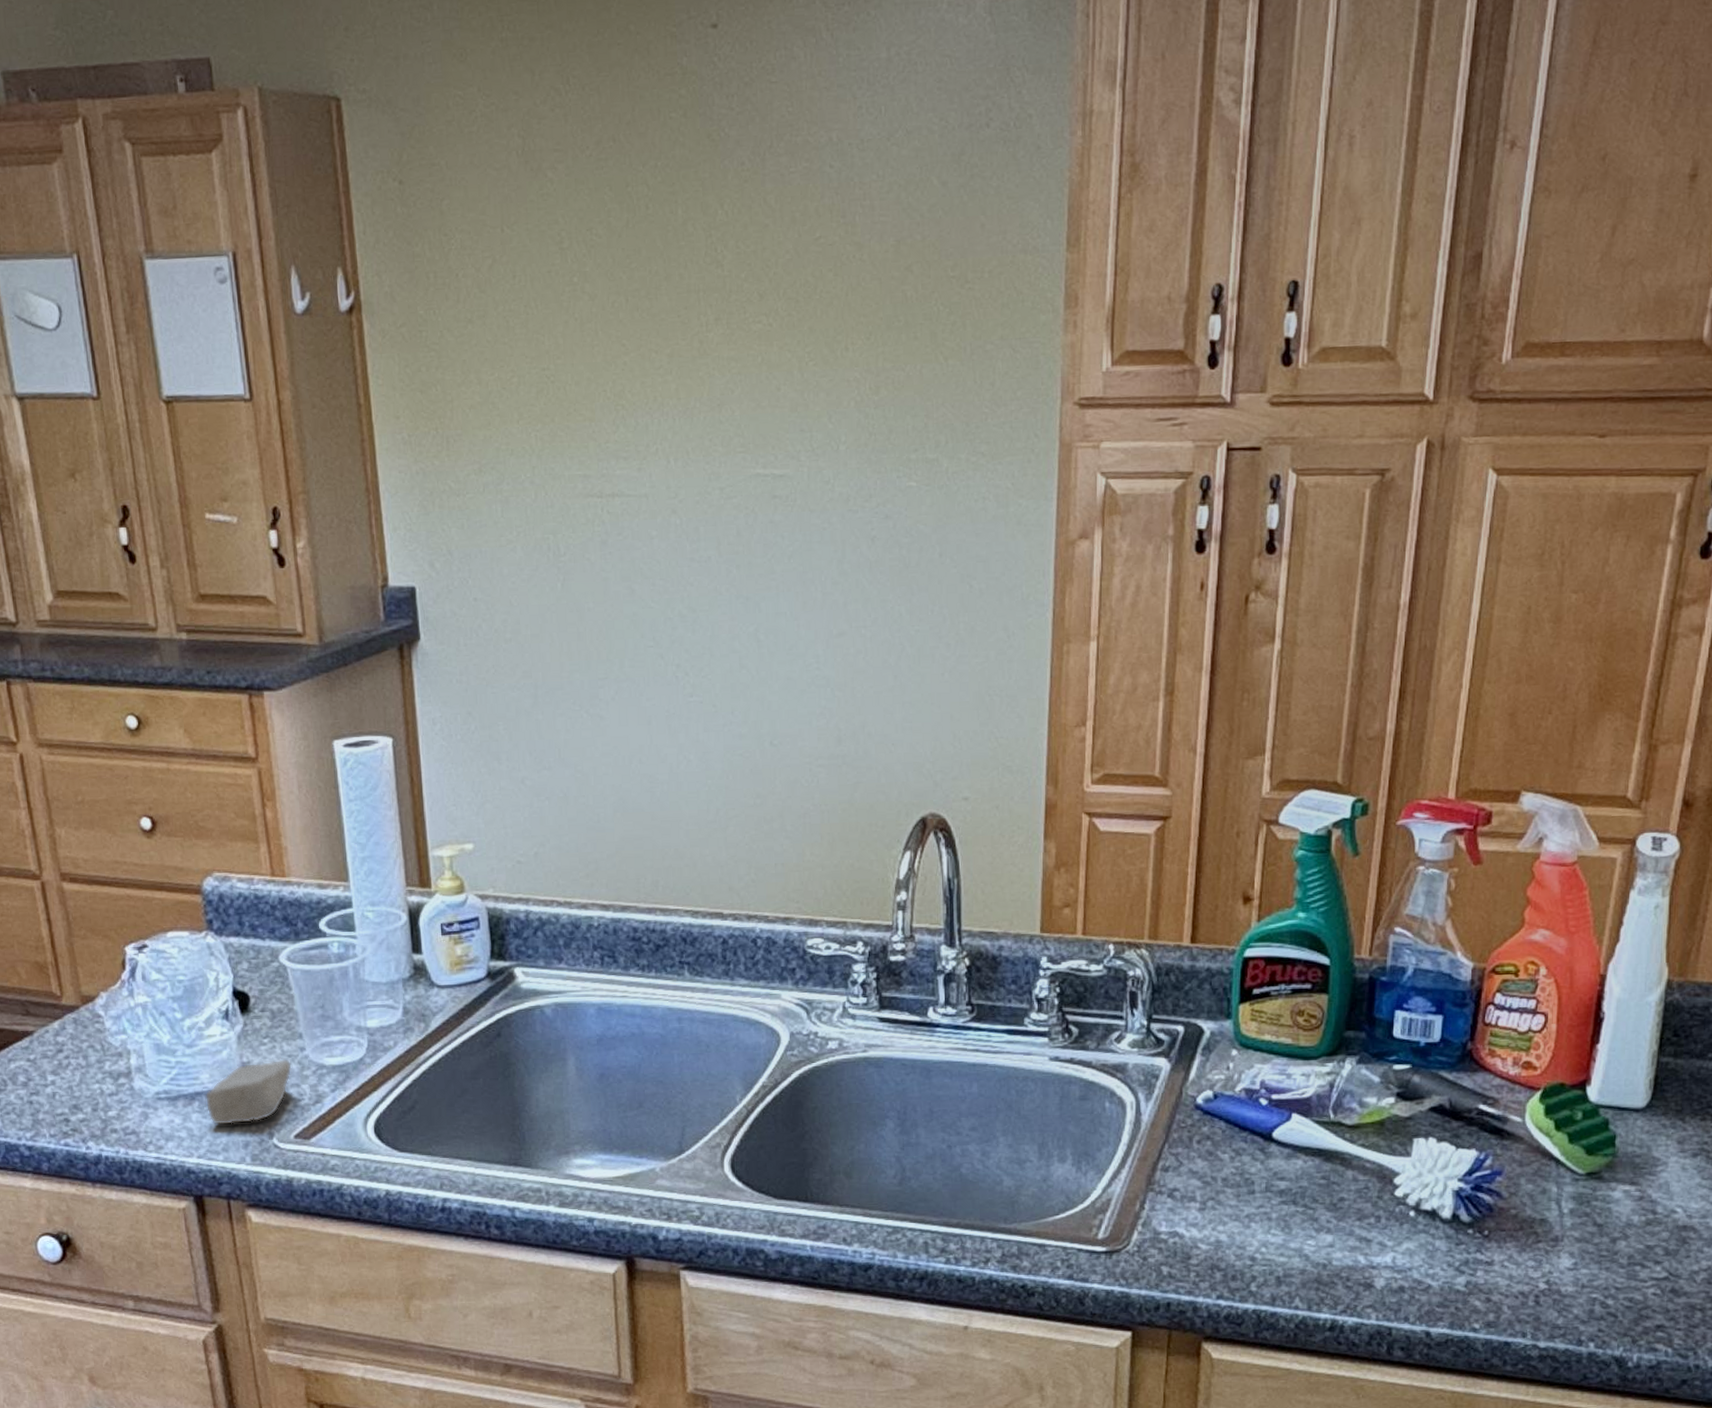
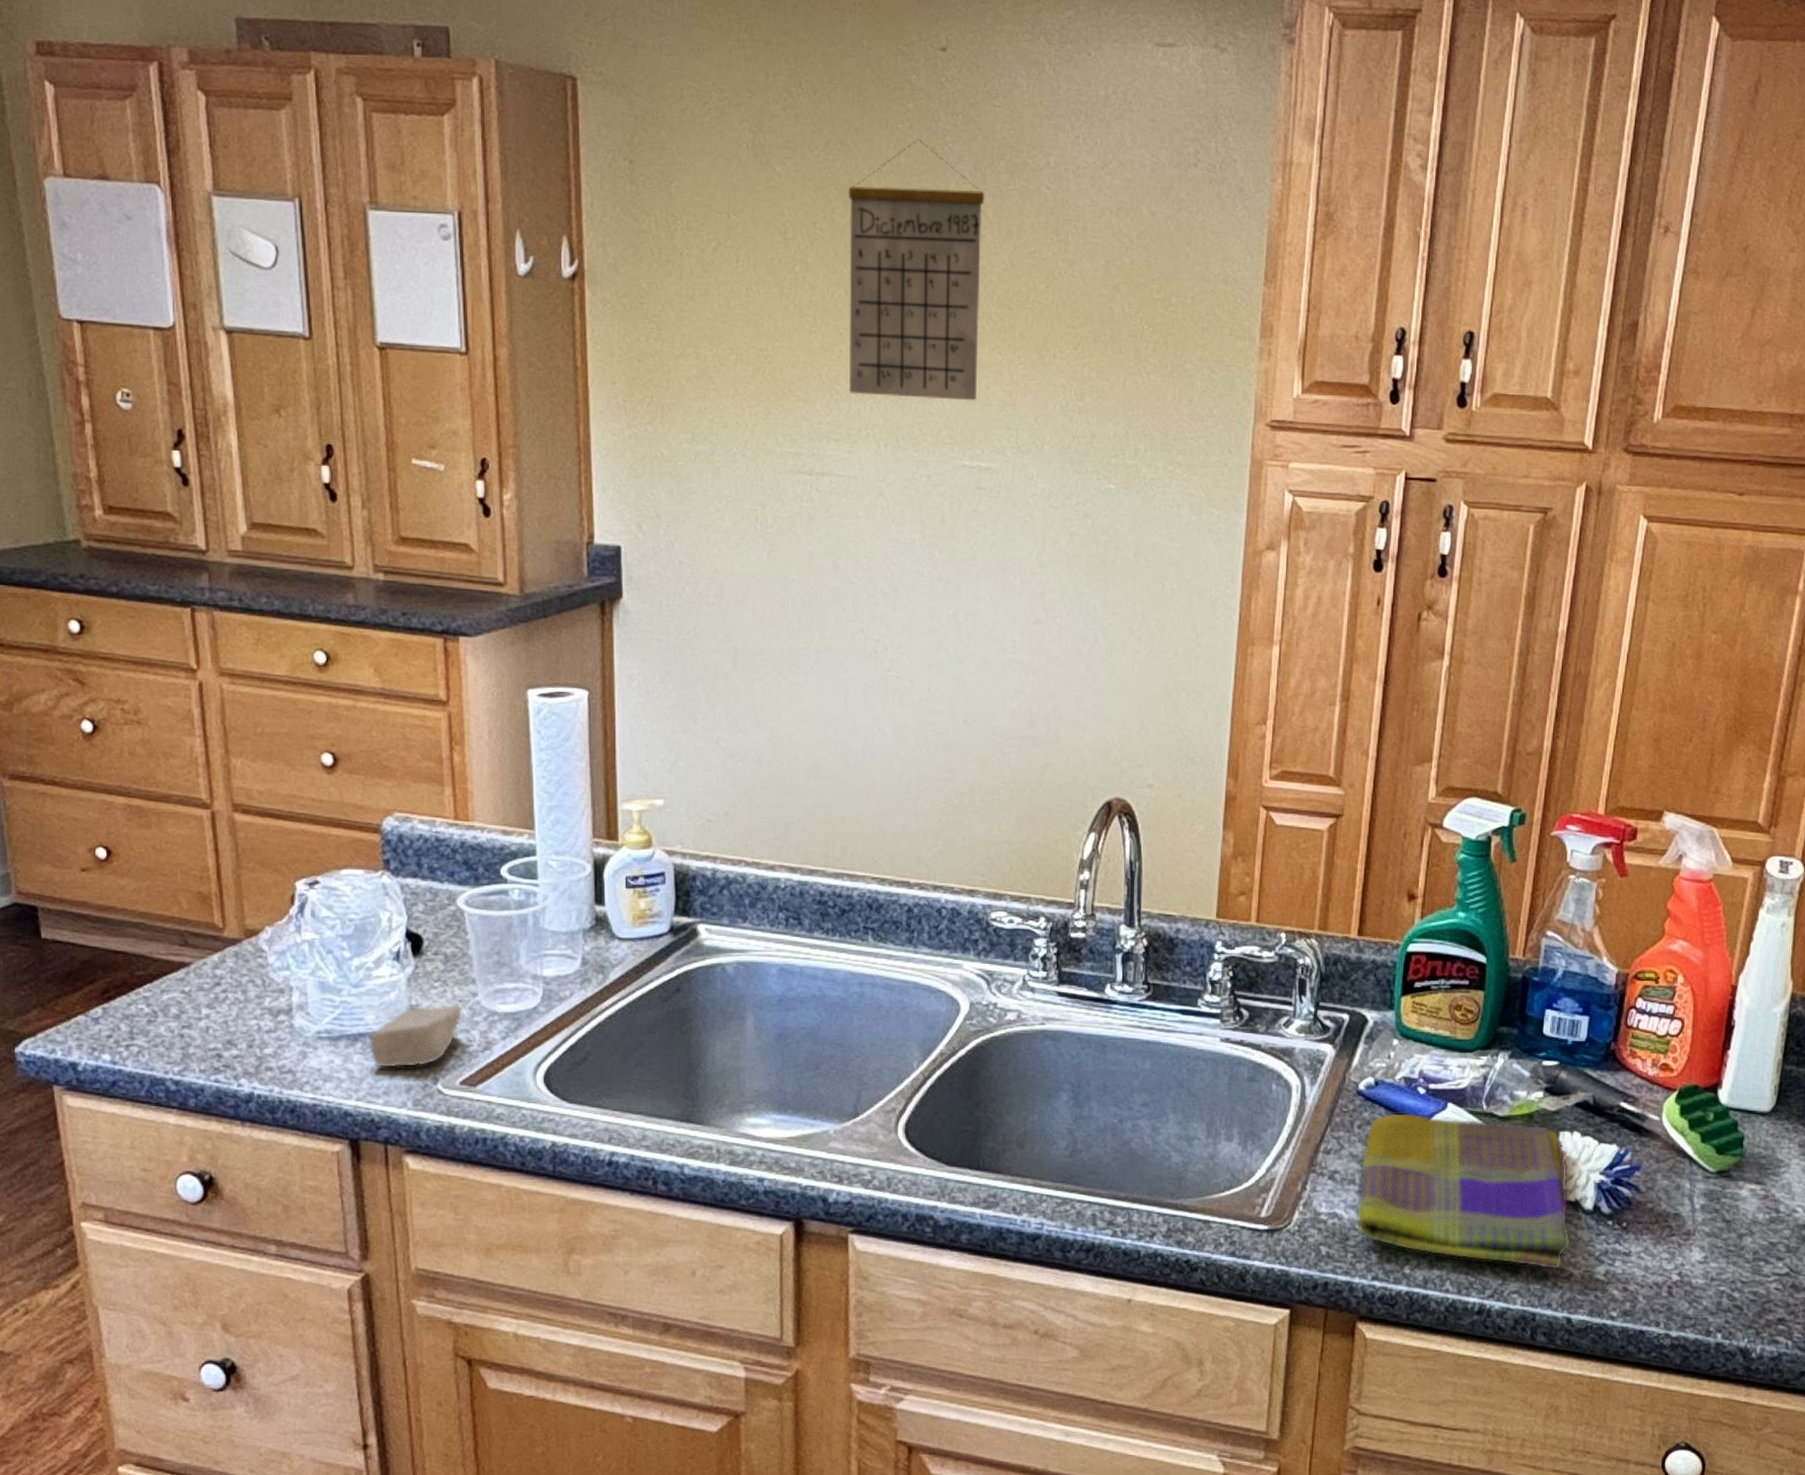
calendar: none [623,127,768,409] -> present [848,140,985,401]
dish towel: none [1197,1126,1428,1282] -> present [1356,1113,1571,1269]

